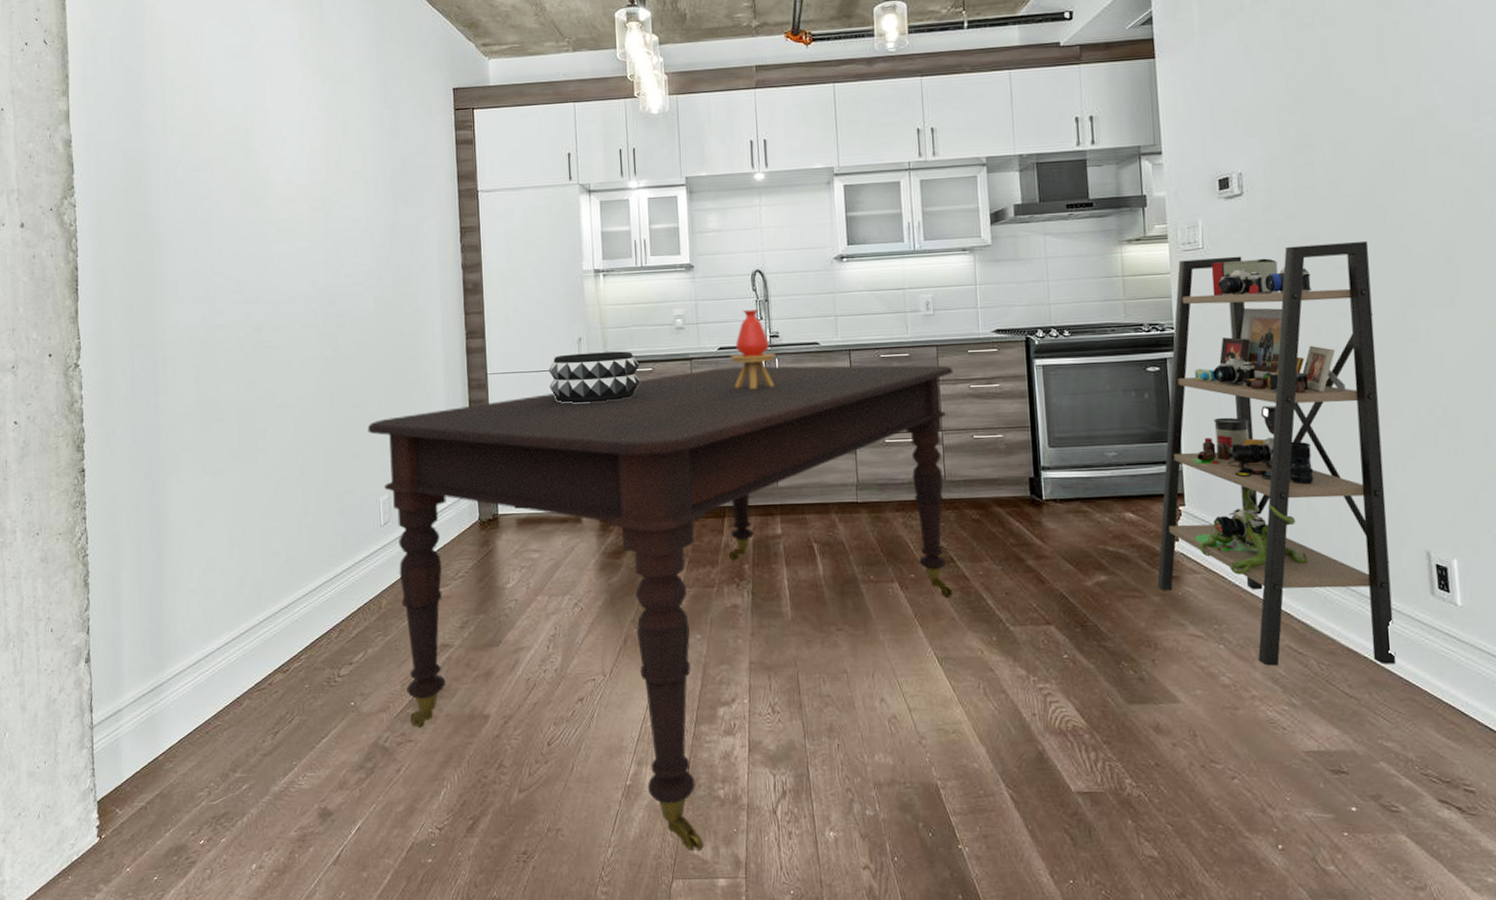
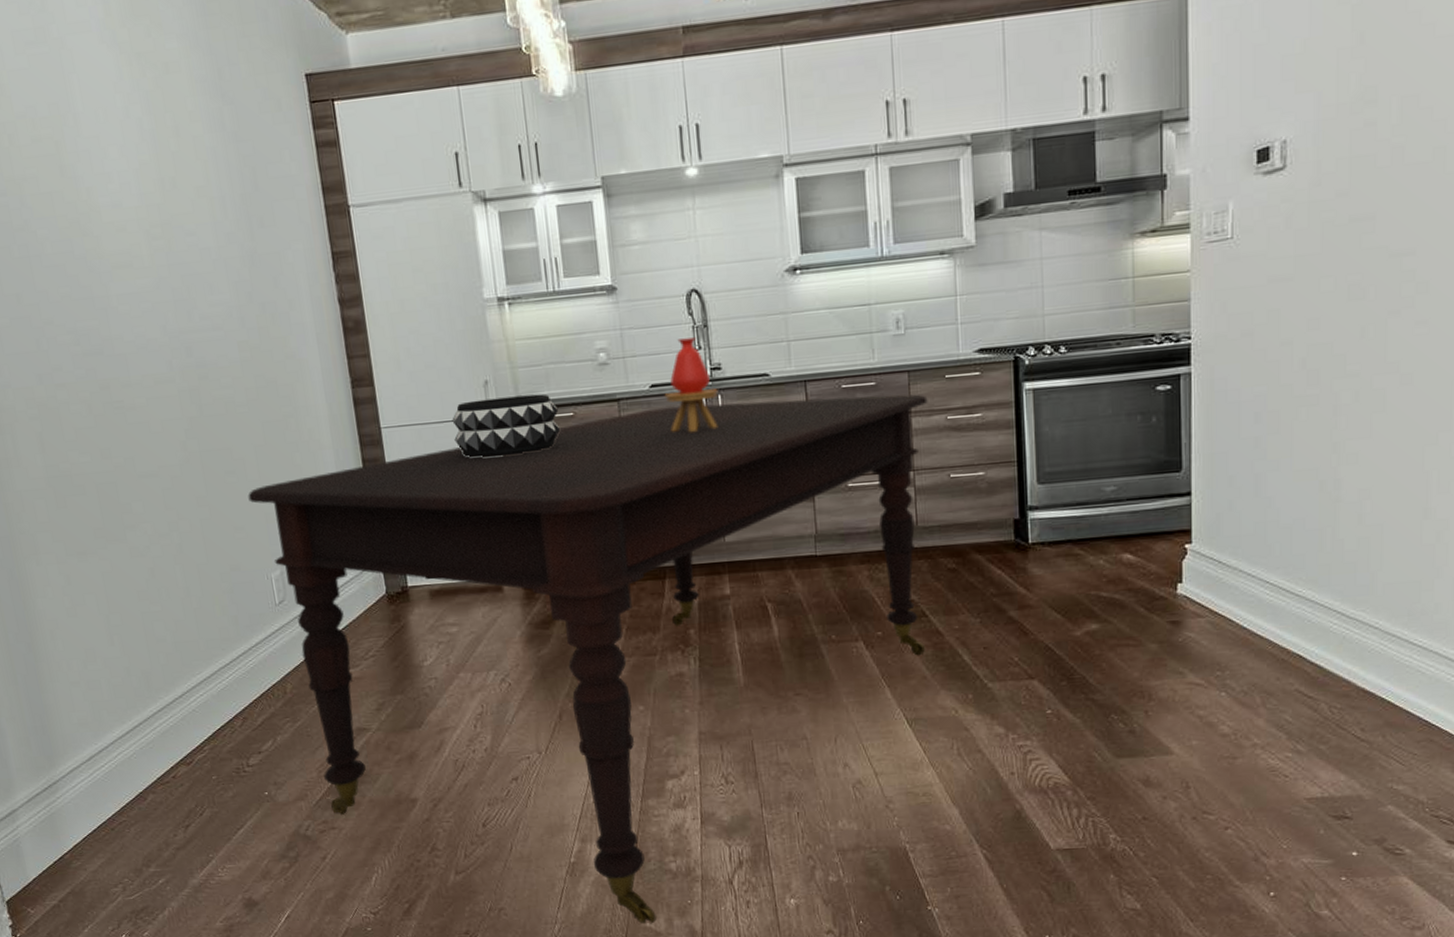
shelving unit: present [1157,240,1396,666] -> none [1155,219,1434,712]

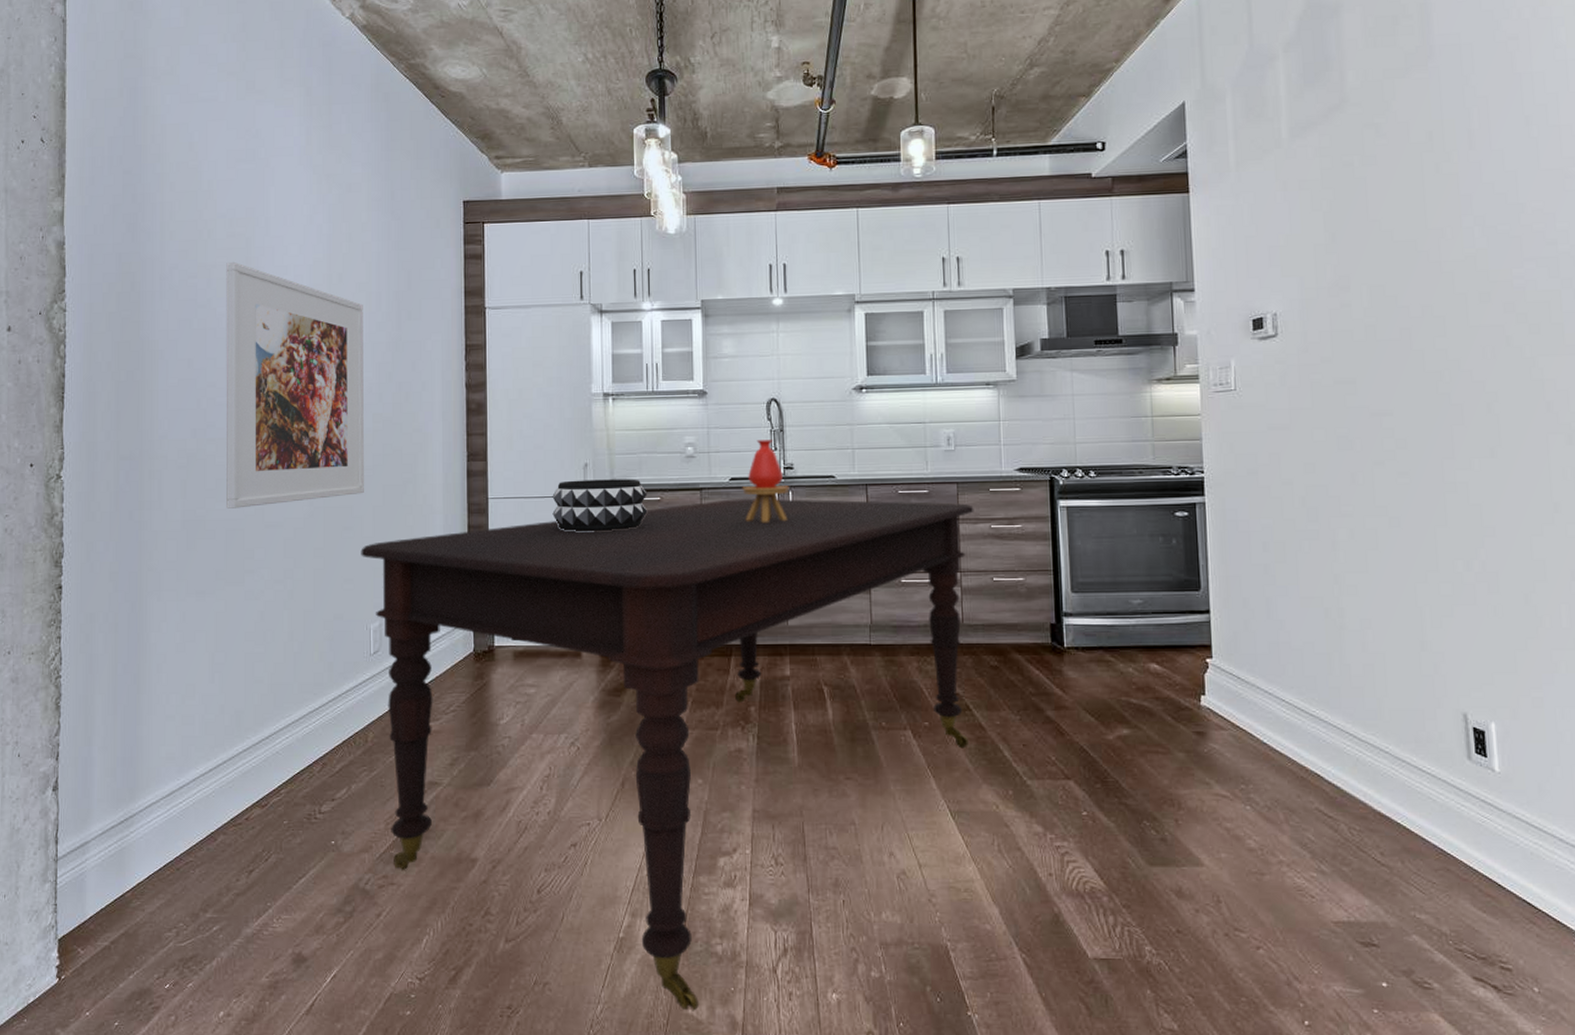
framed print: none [37,173,242,461] -> present [226,262,364,509]

